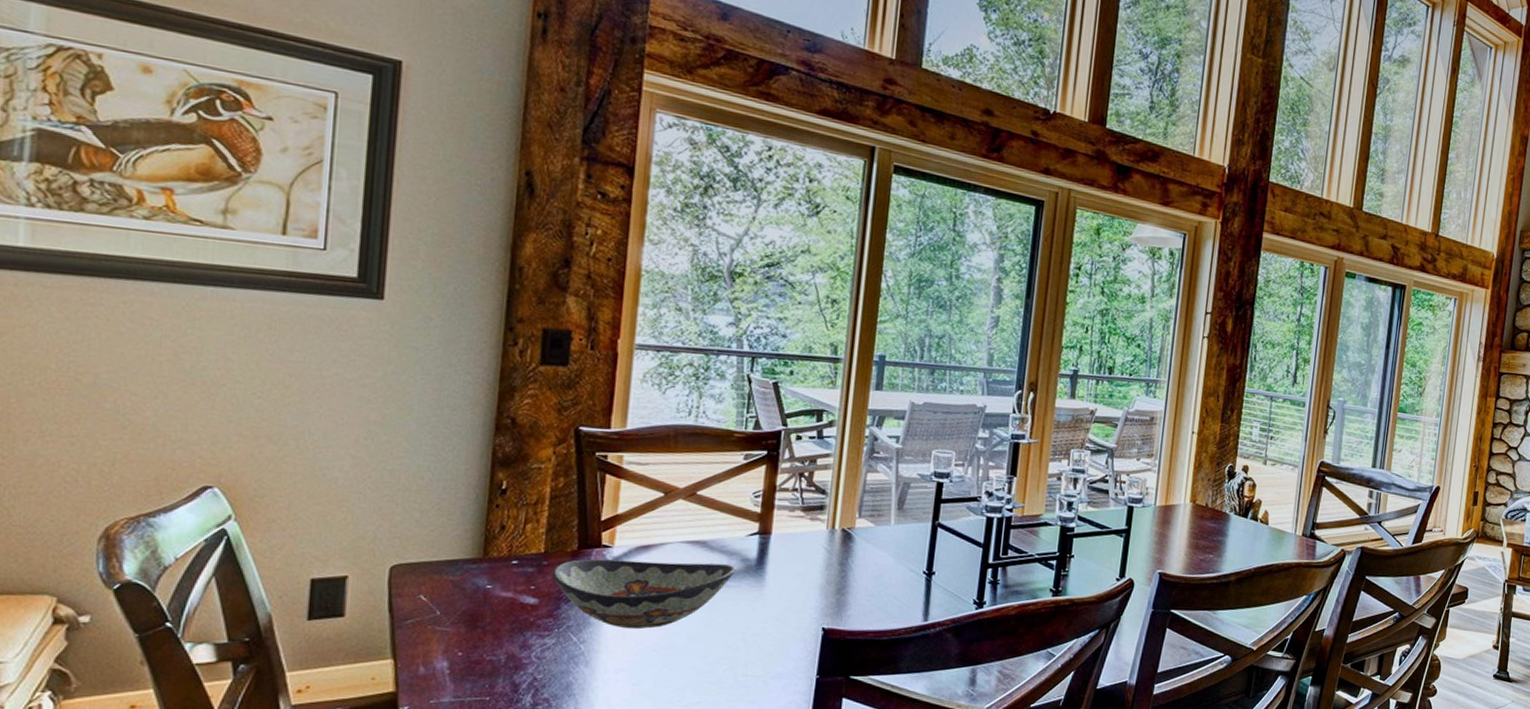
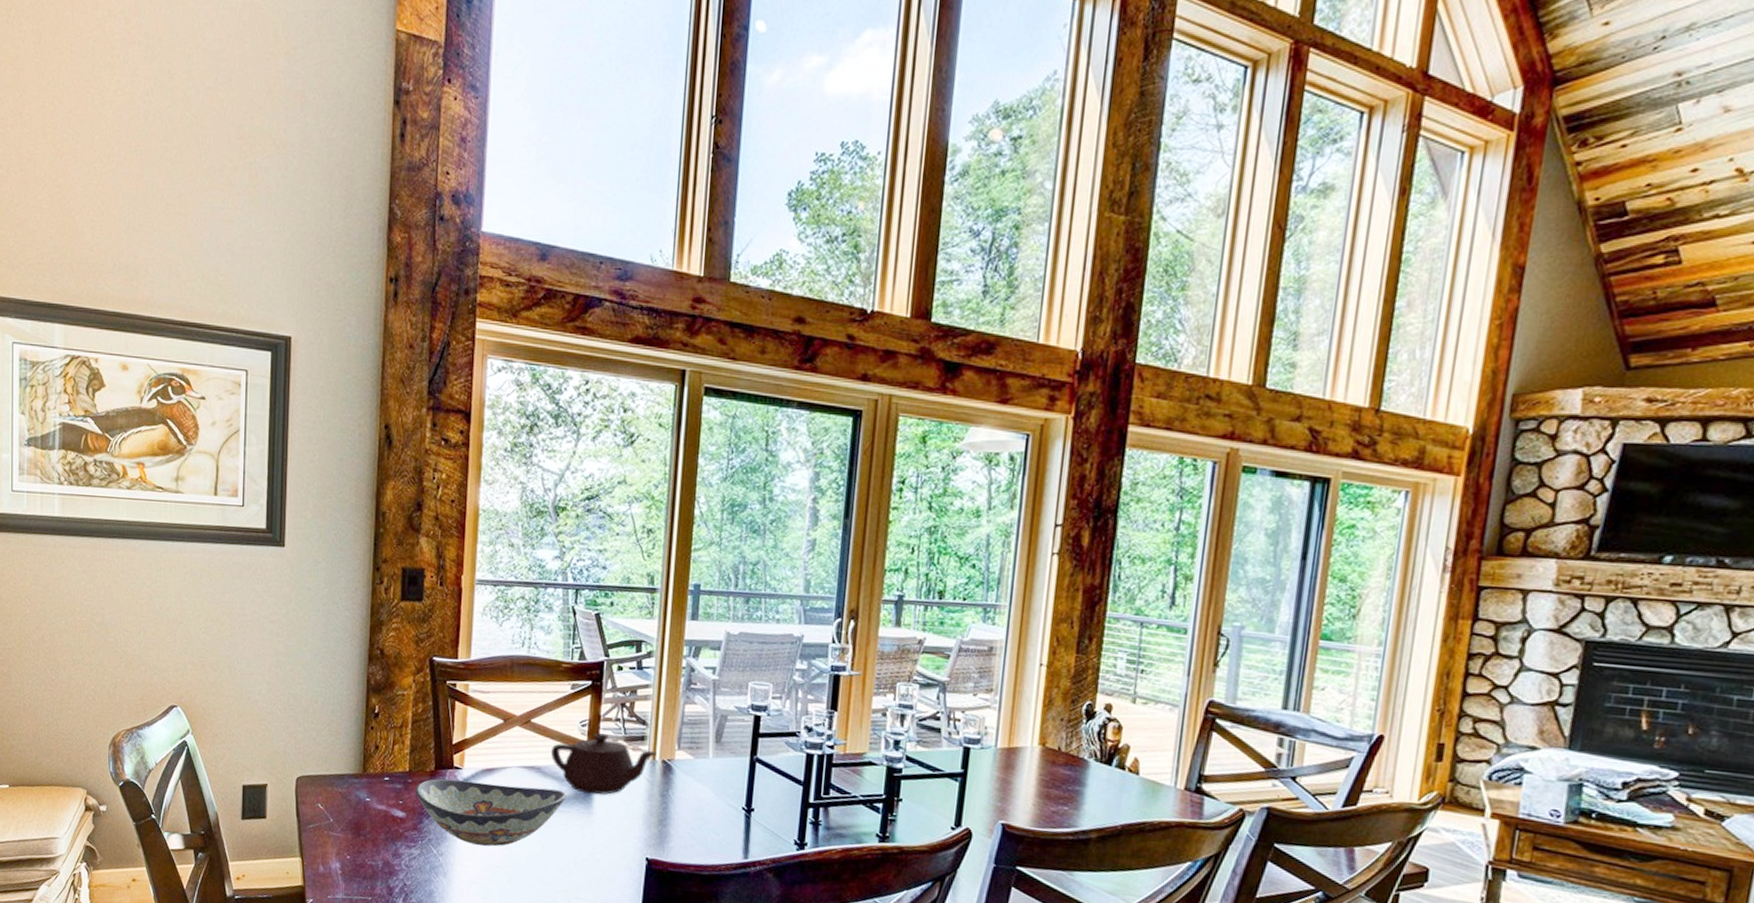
teapot: none [719,504,836,567] -> present [551,733,657,795]

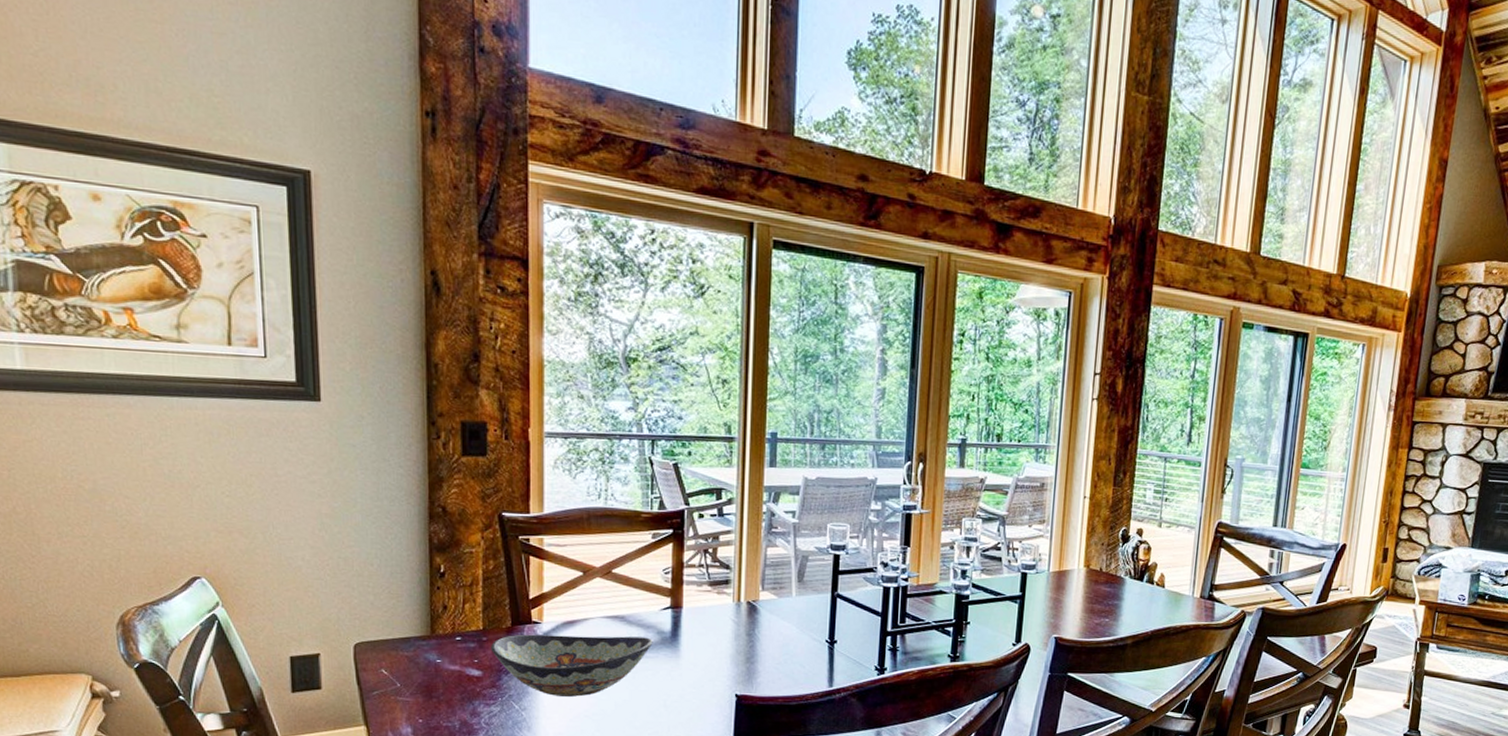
teapot: present [551,733,657,795] -> none [635,580,741,639]

